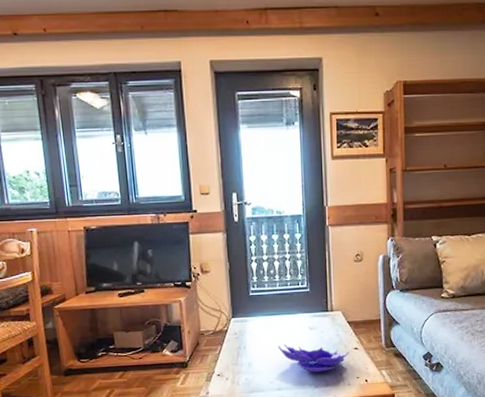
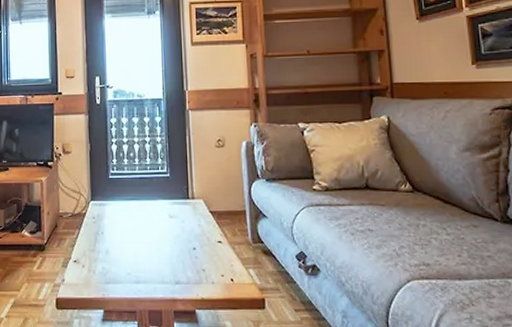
decorative bowl: present [278,344,349,373] -> none [136,231,212,266]

